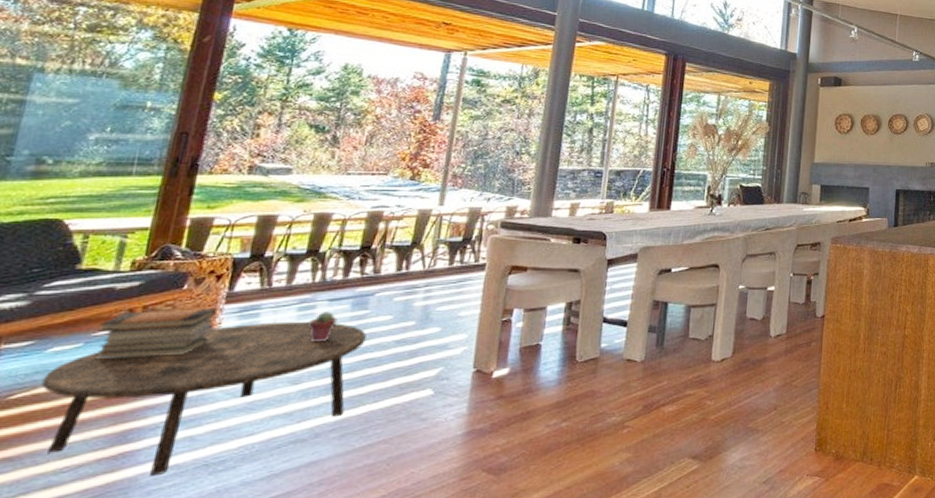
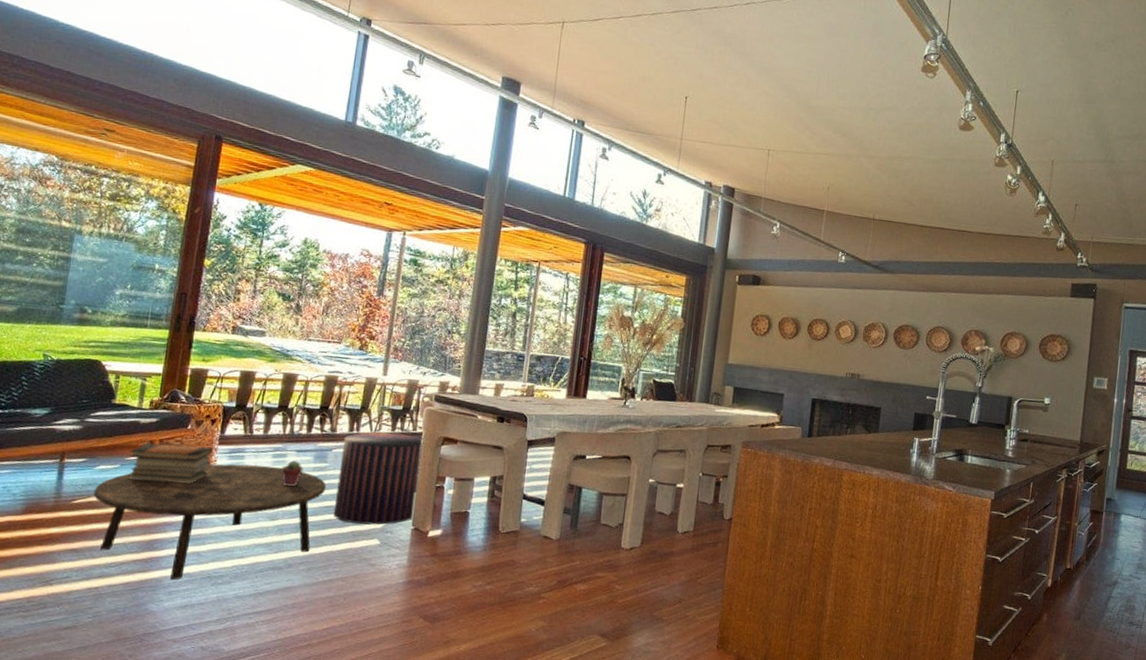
stool: none [375,267,489,375] -> present [333,432,425,525]

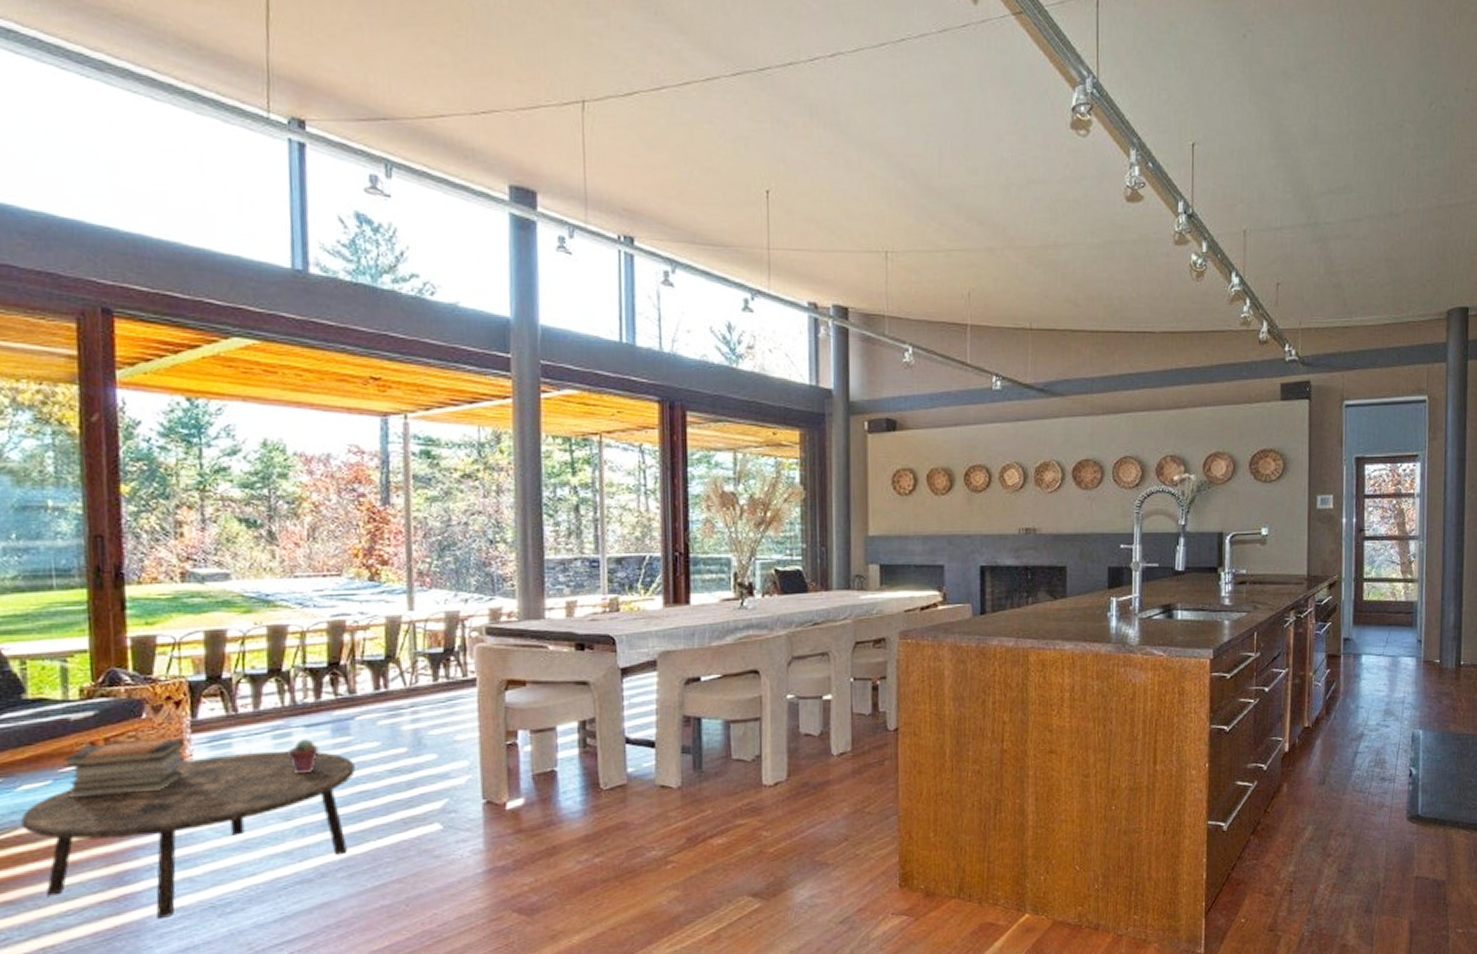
stool: present [333,432,425,525] -> none [369,683,484,808]

